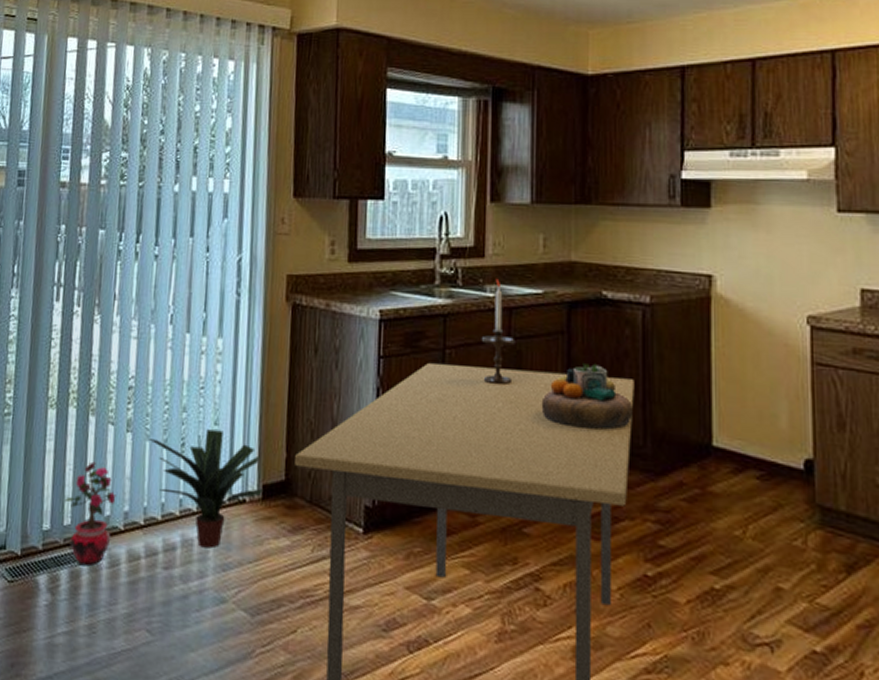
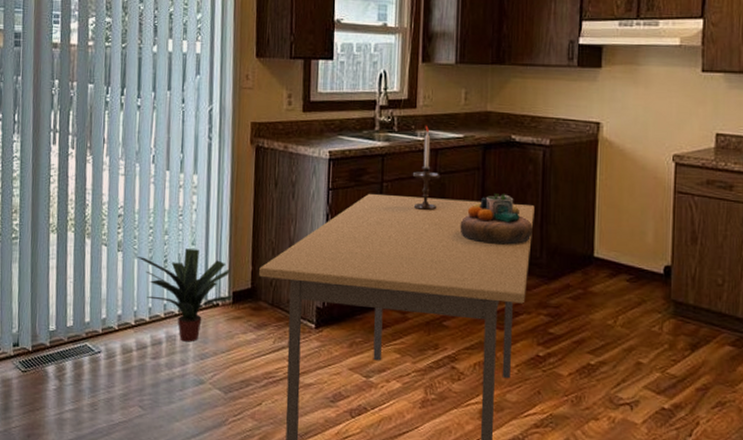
potted plant: present [64,461,116,567] -> none [66,275,111,359]

